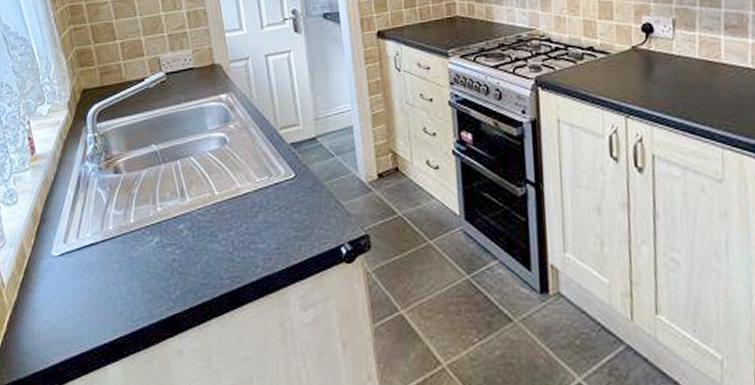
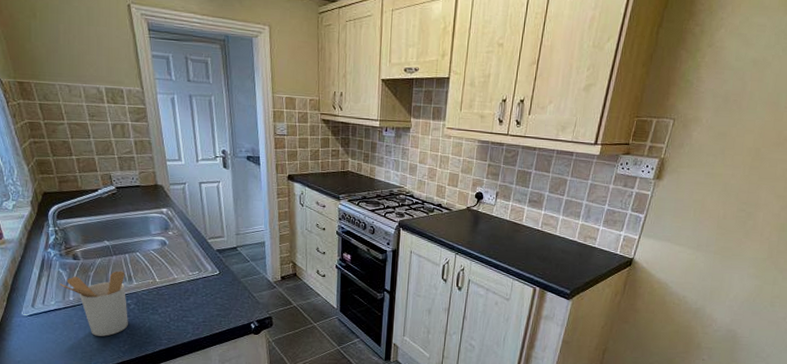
utensil holder: none [97,184,180,279] -> present [59,271,128,336]

